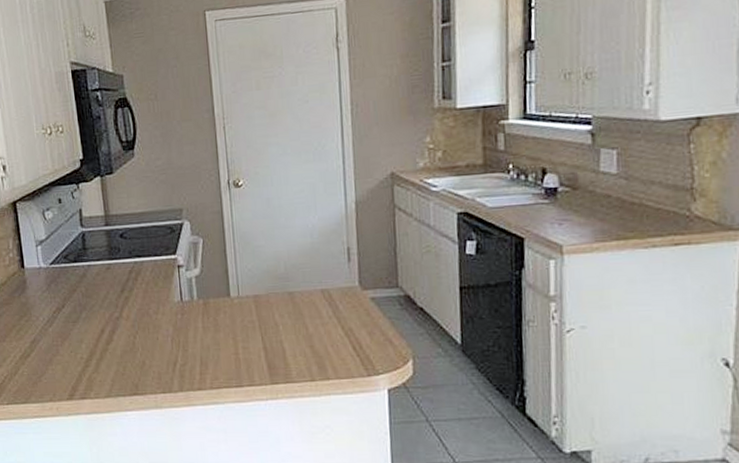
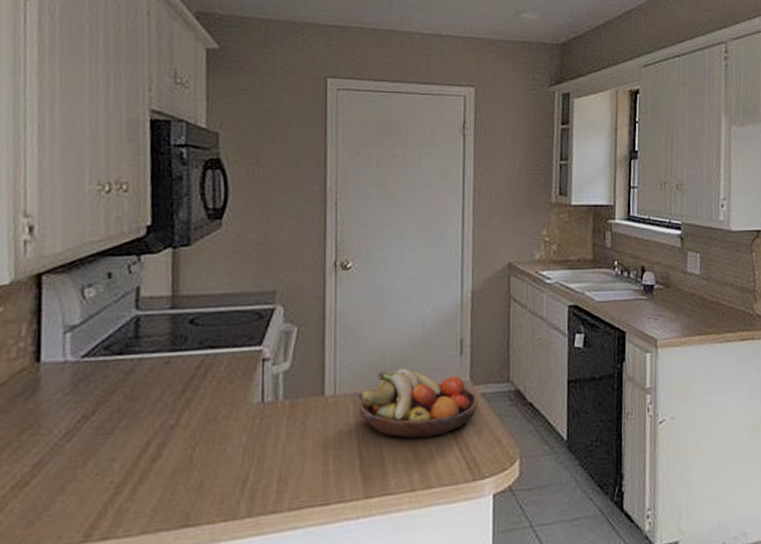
fruit bowl: none [258,274,368,336] -> present [358,368,477,439]

